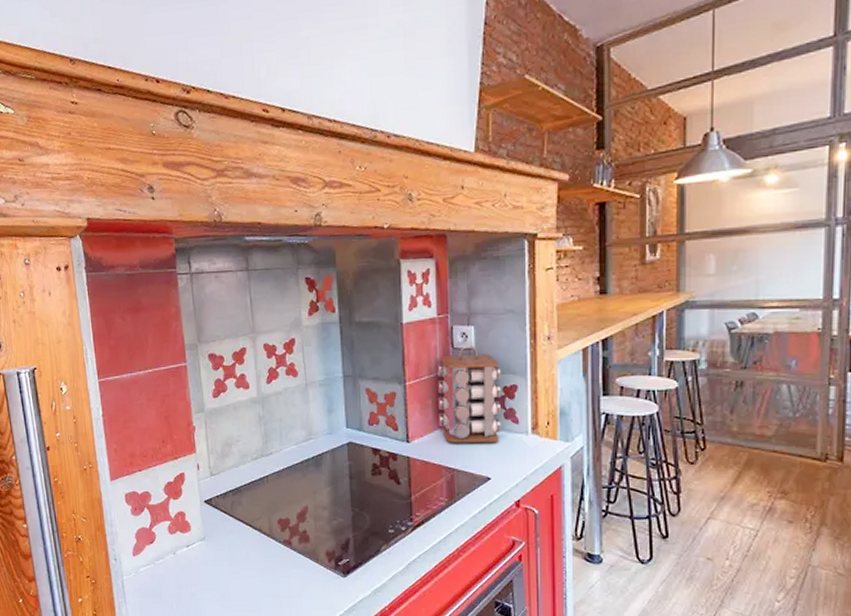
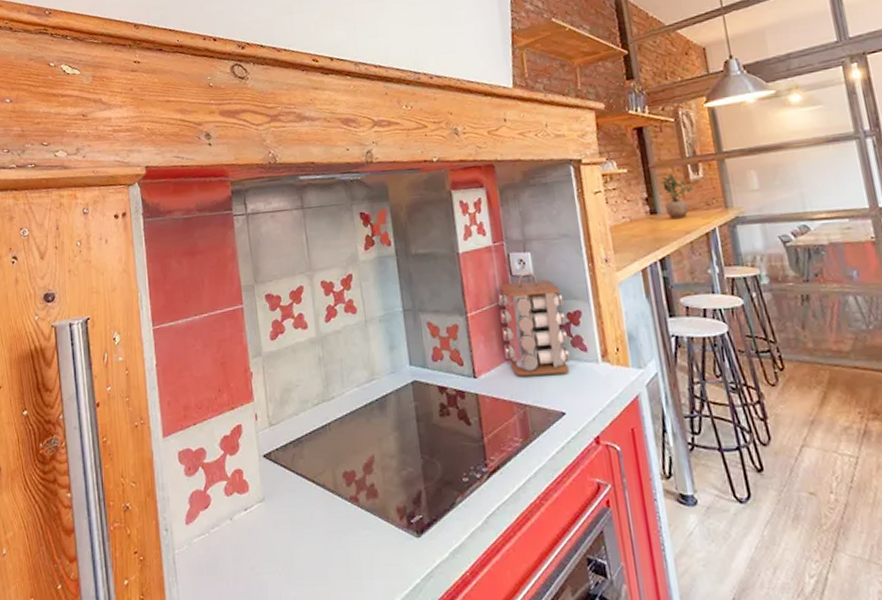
potted plant: none [614,253,651,301] -> present [659,173,696,220]

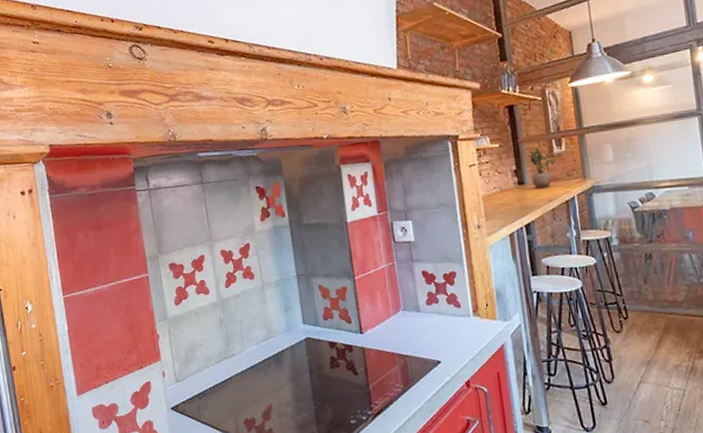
spice rack: present [498,271,570,376] -> none [382,237,445,331]

